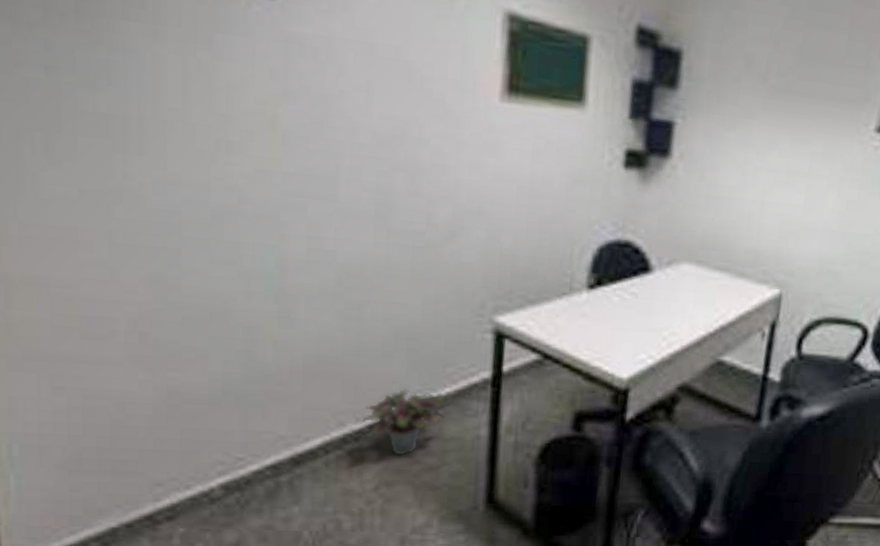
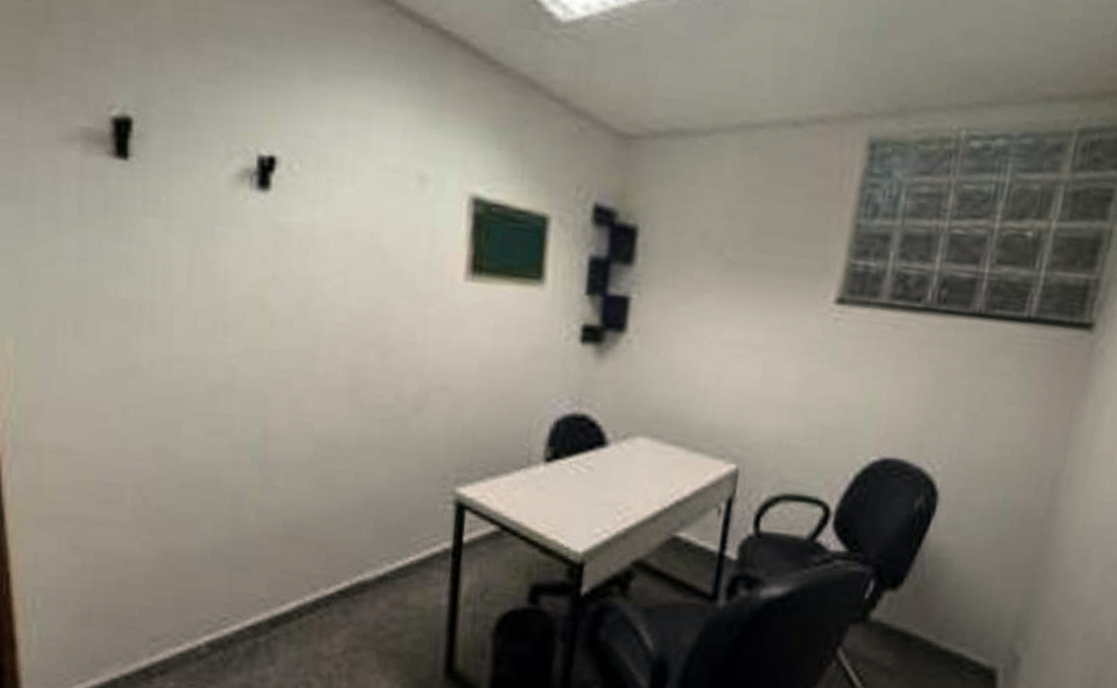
potted plant: present [359,389,446,456] -> none [330,557,409,622]

